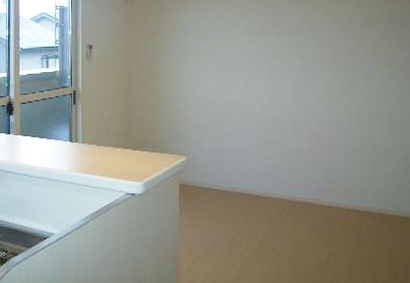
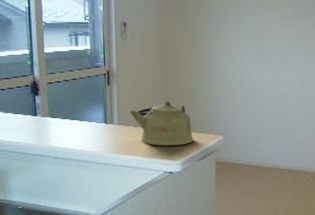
kettle: none [93,119,156,166] -> present [129,100,194,146]

